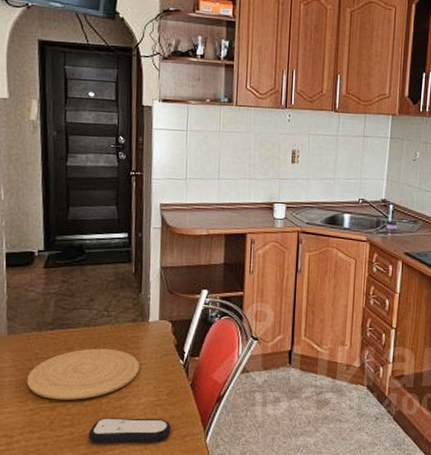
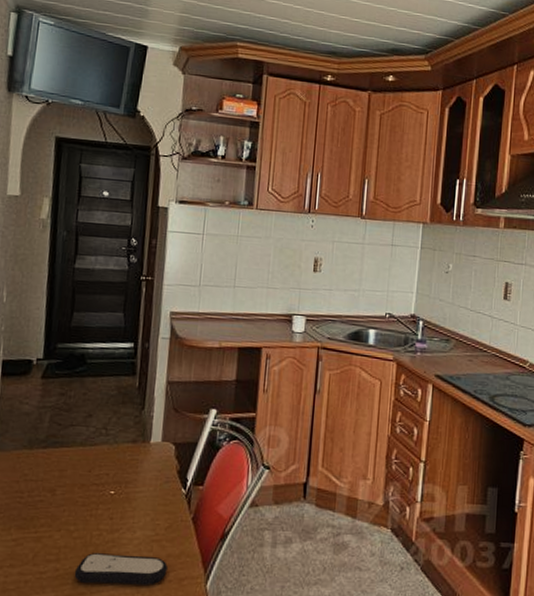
plate: present [26,348,140,400] -> none [11,471,137,531]

